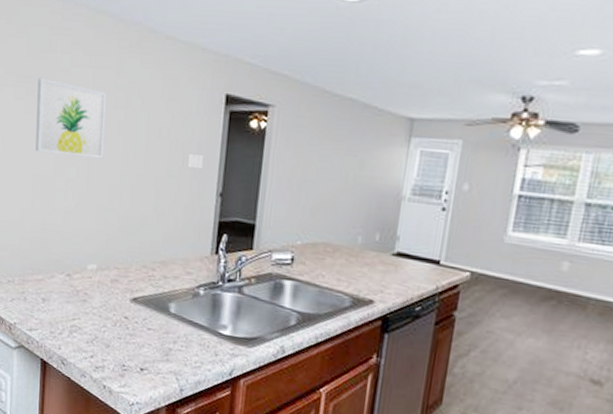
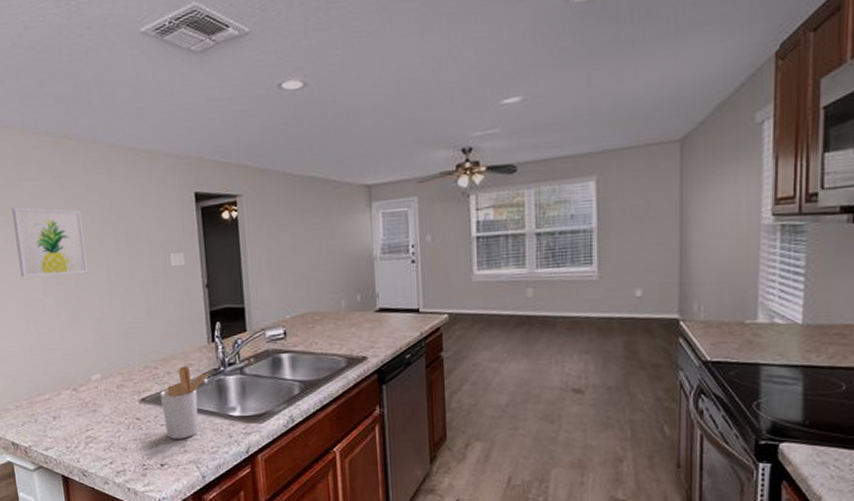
utensil holder: none [152,272,211,348] -> present [159,366,213,439]

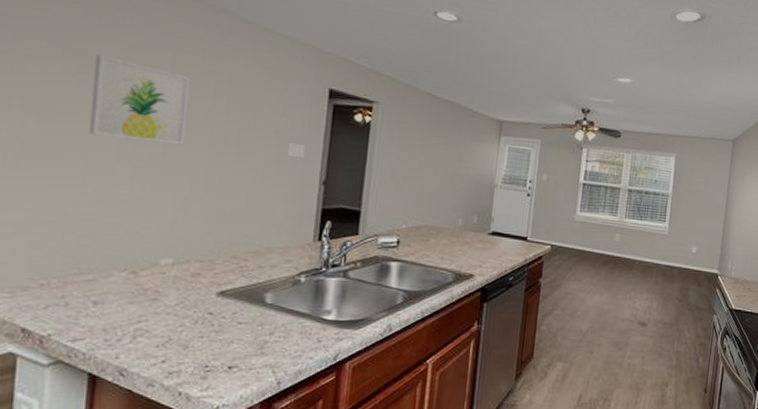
utensil holder: present [159,366,213,439] -> none [243,261,314,340]

